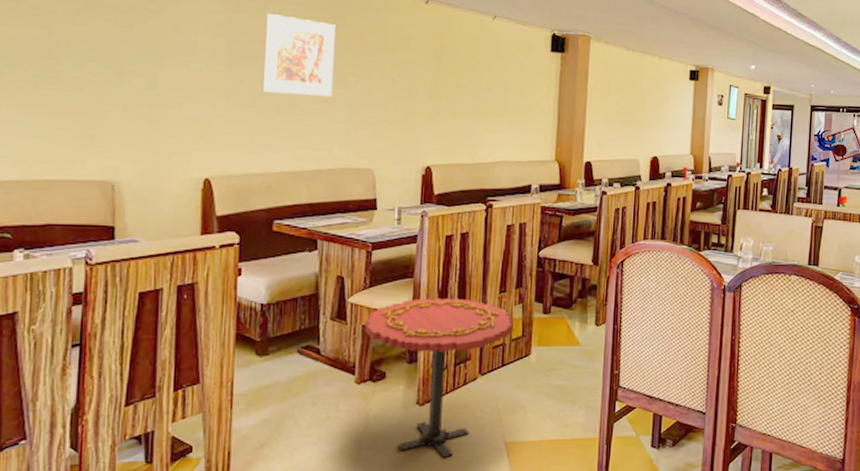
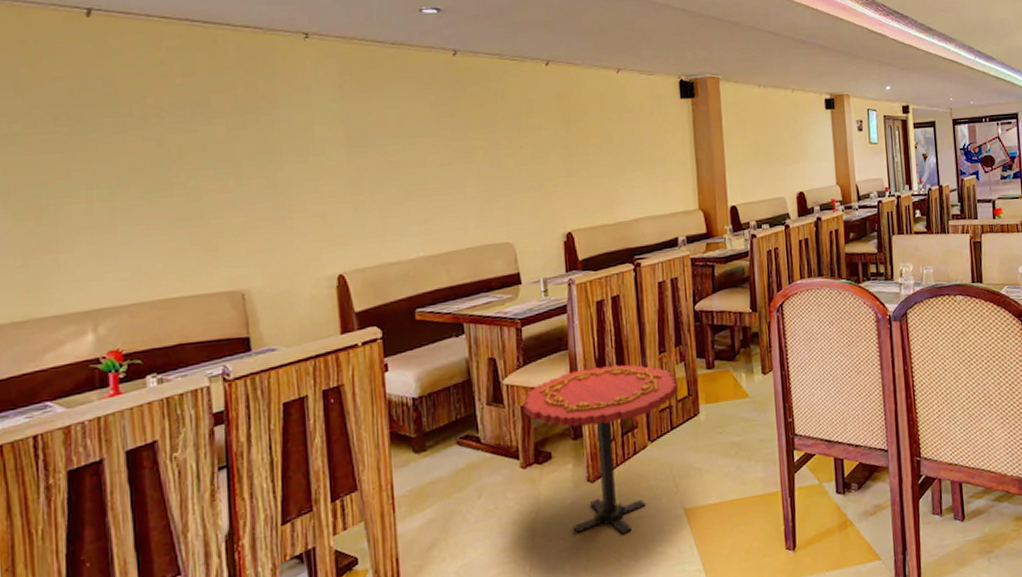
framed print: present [262,14,335,97] -> none [383,96,460,177]

